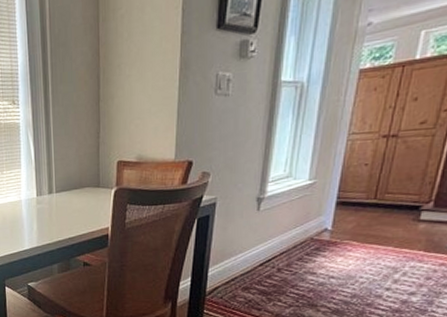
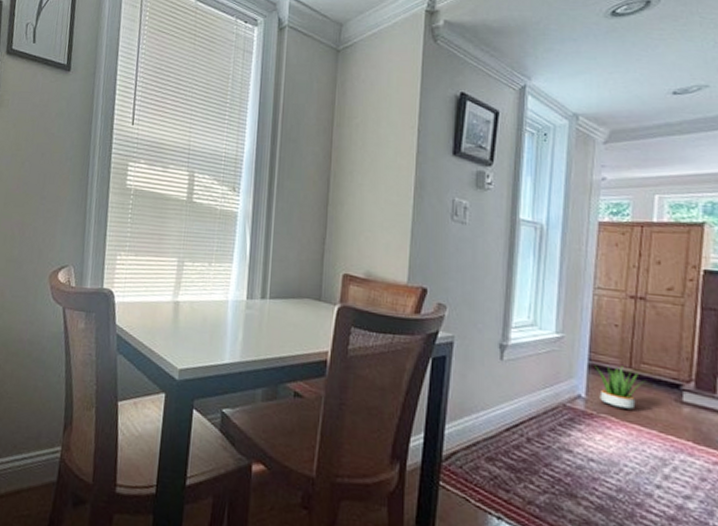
potted plant: none [342,199,388,235] -> present [595,364,646,410]

